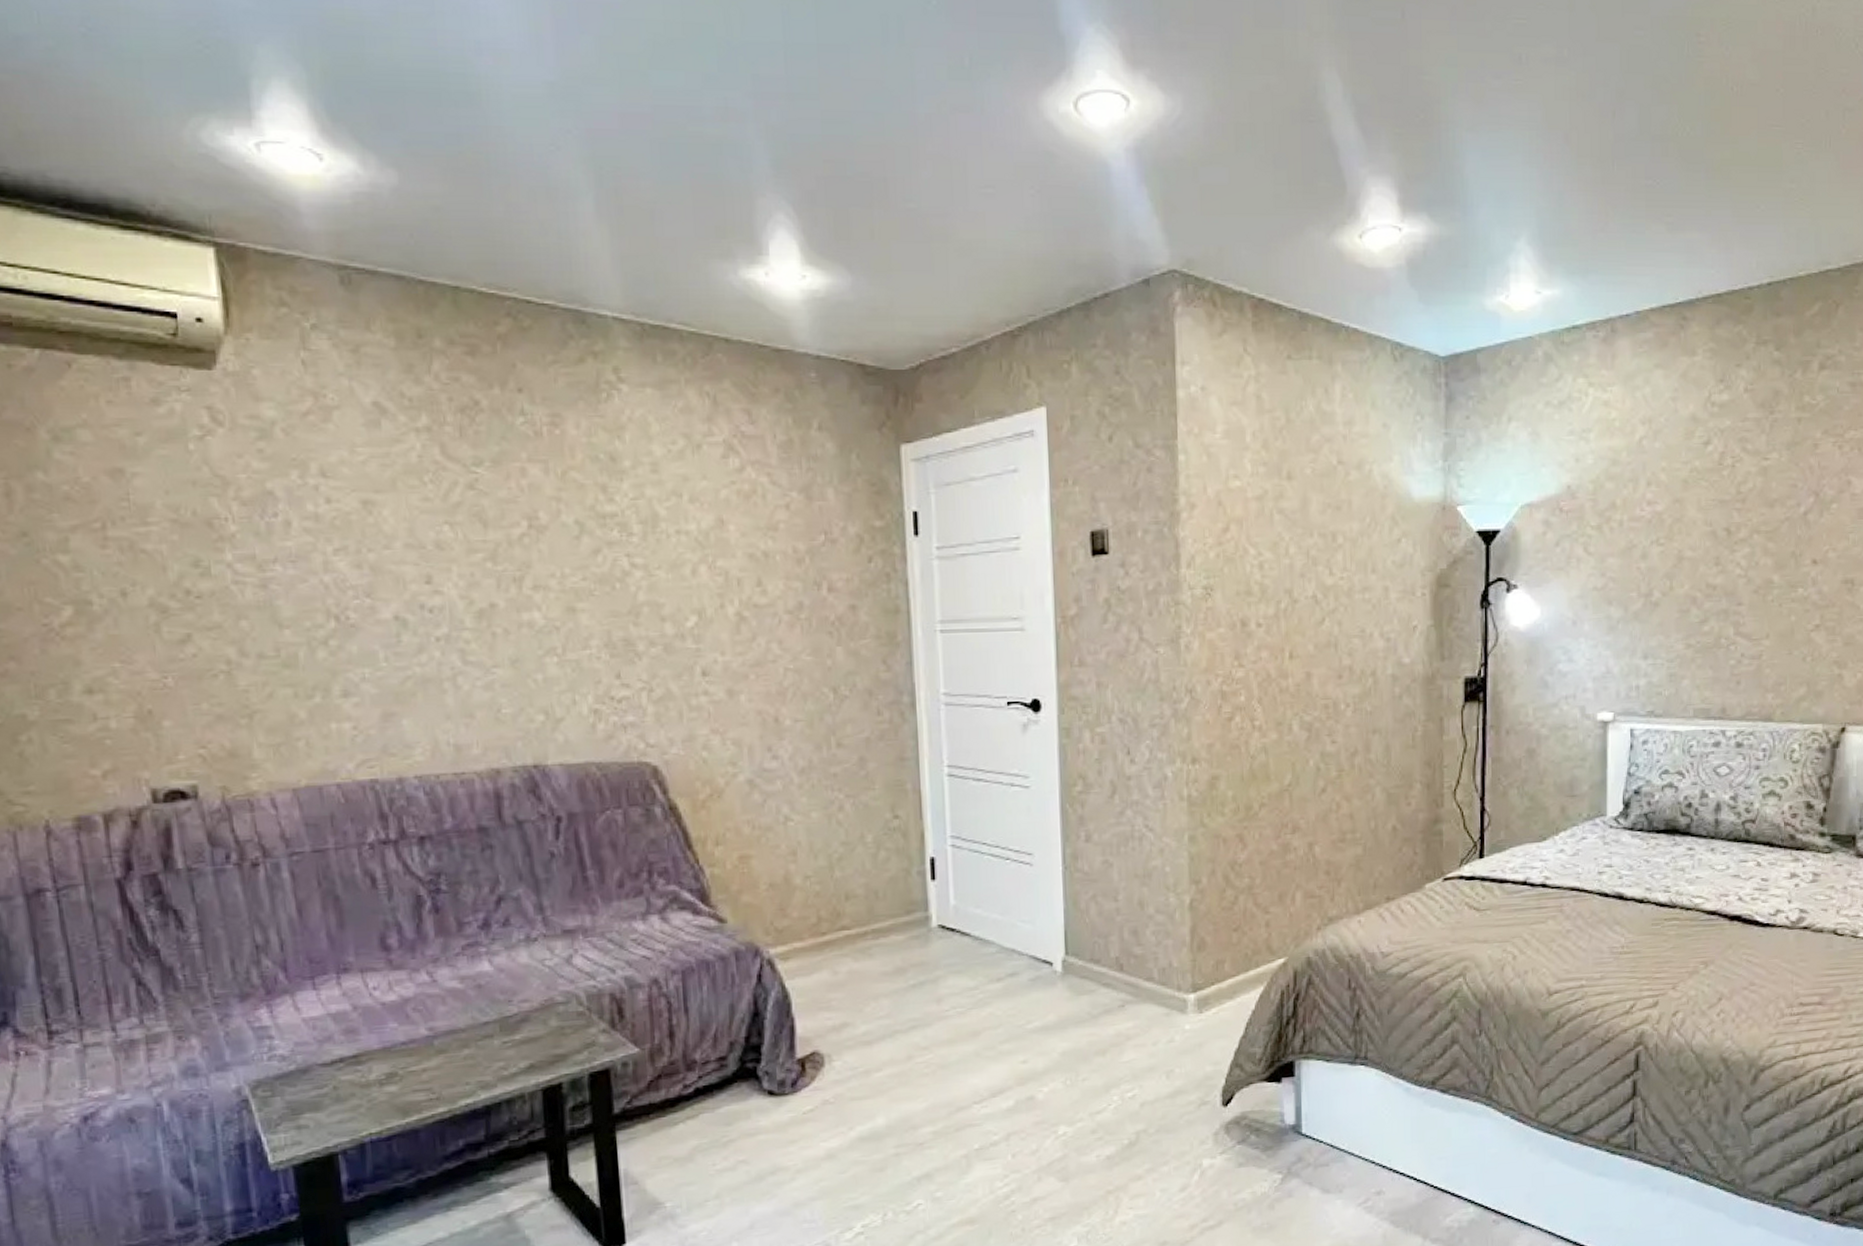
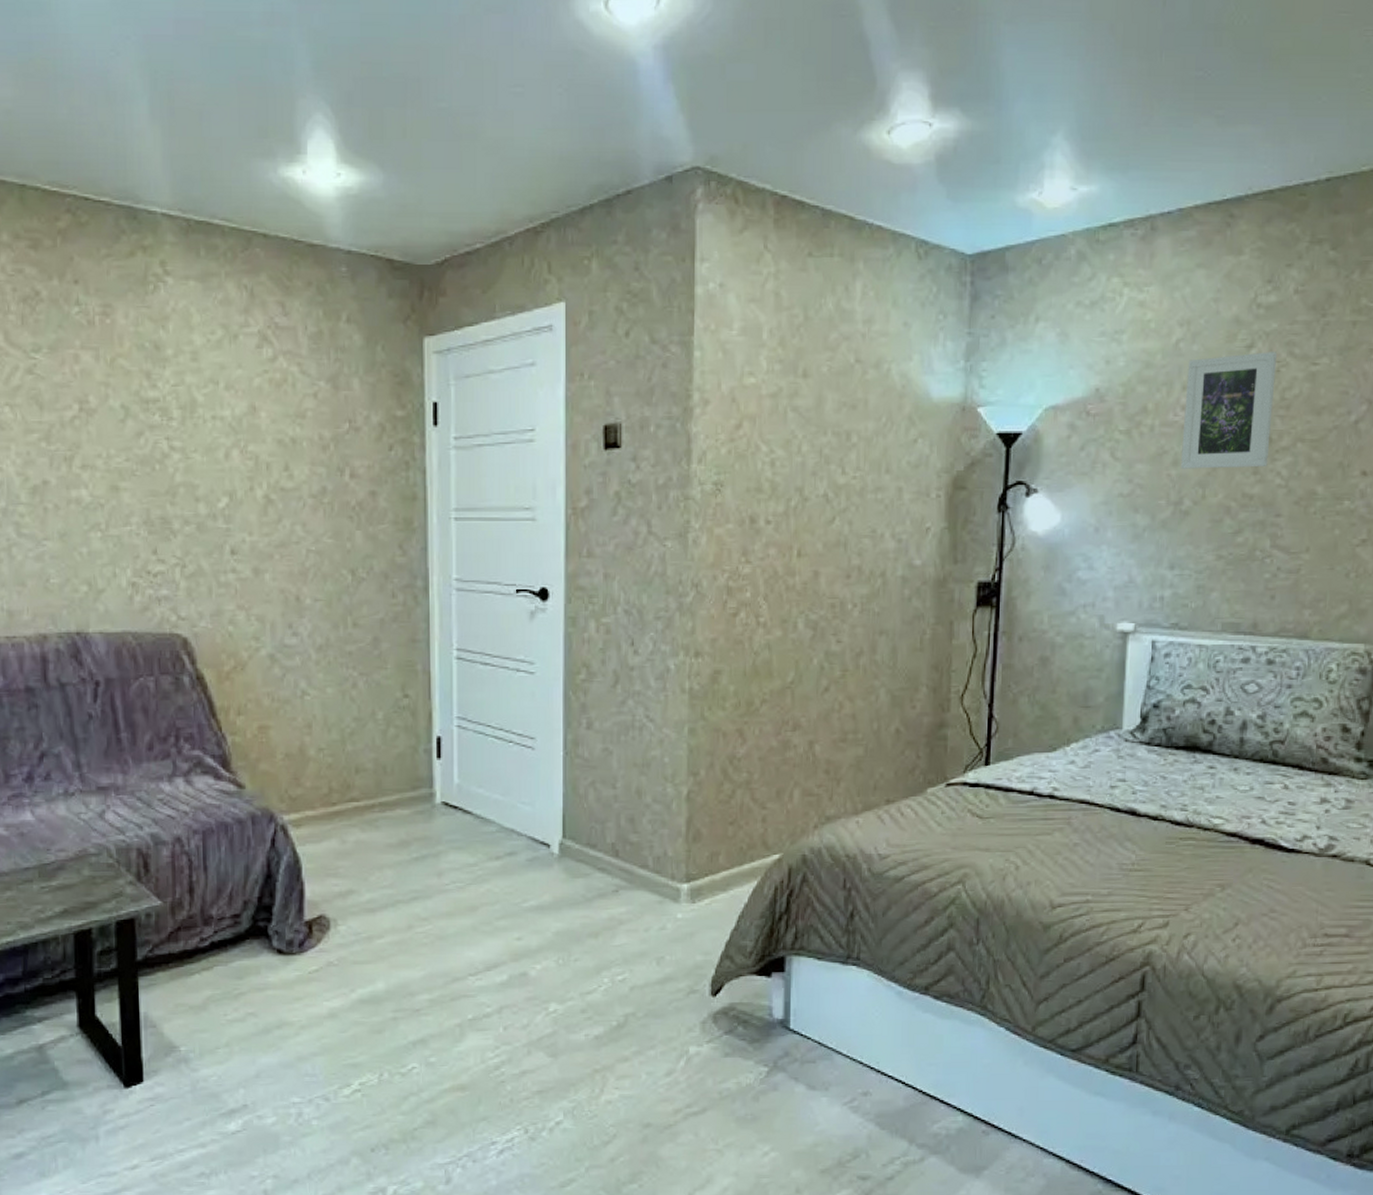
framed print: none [1648,448,1732,562] -> present [1180,352,1278,469]

